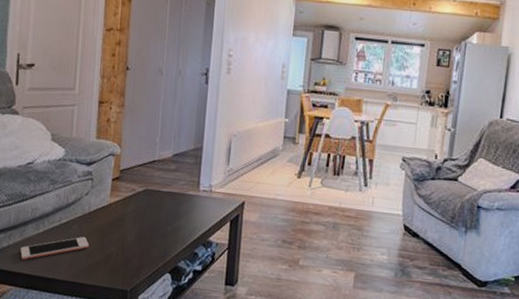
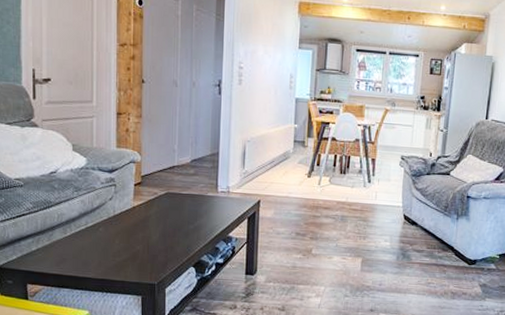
cell phone: present [20,236,90,260] -> none [50,237,117,262]

